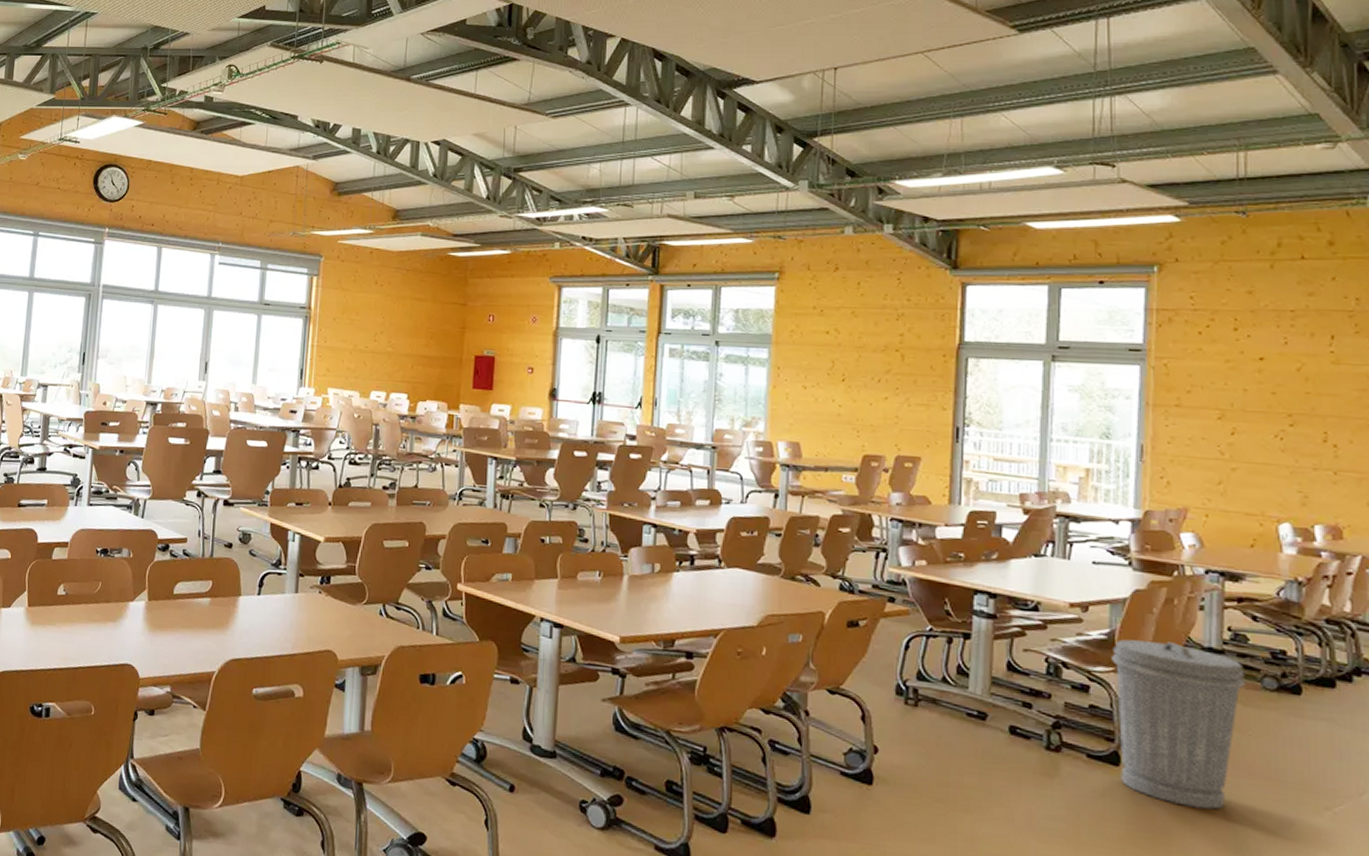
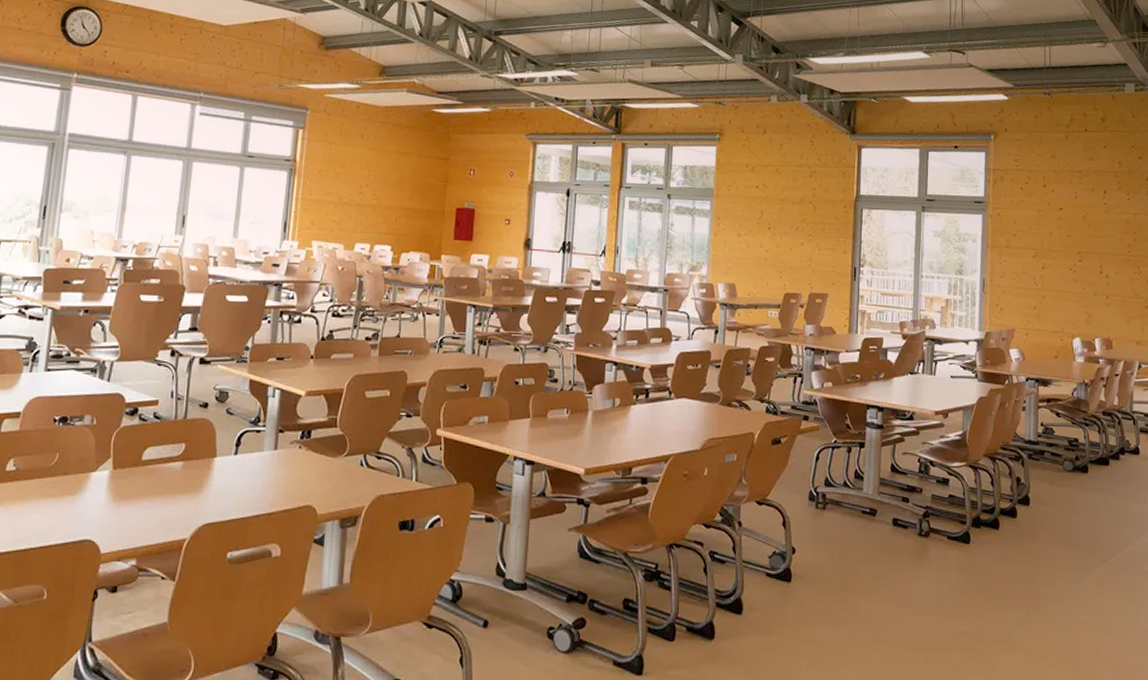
trash can: present [1112,639,1245,810] -> none [964,438,1052,572]

